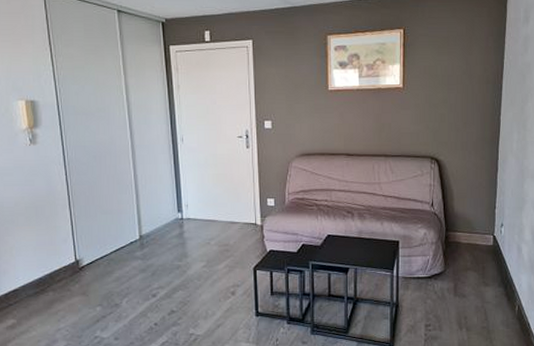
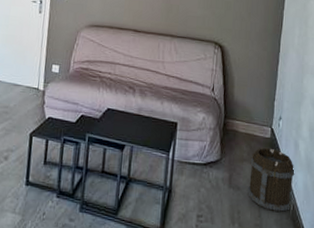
wooden barrel: none [473,254,519,313] -> present [248,147,295,212]

